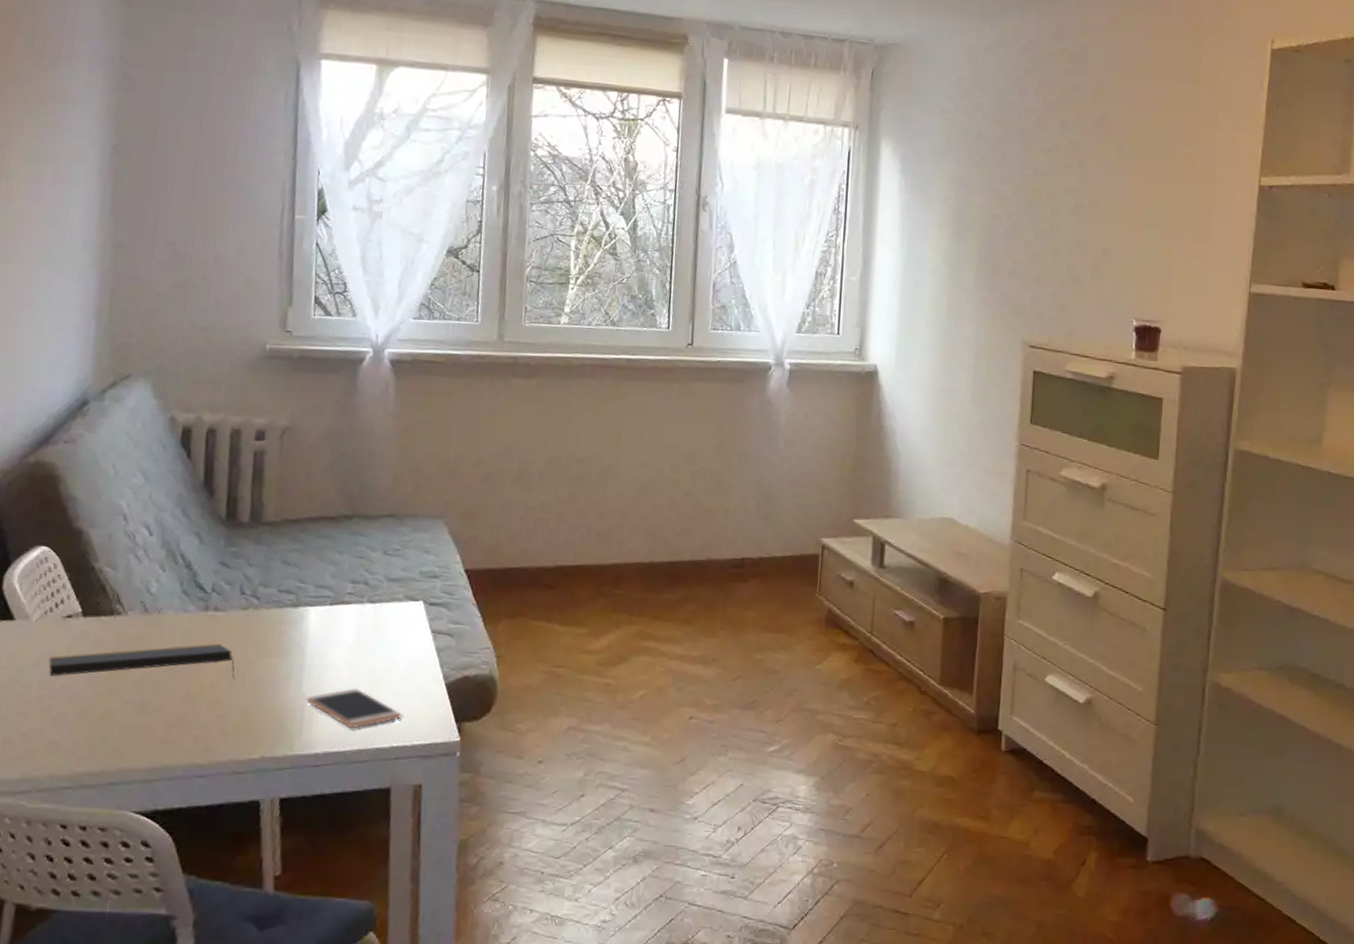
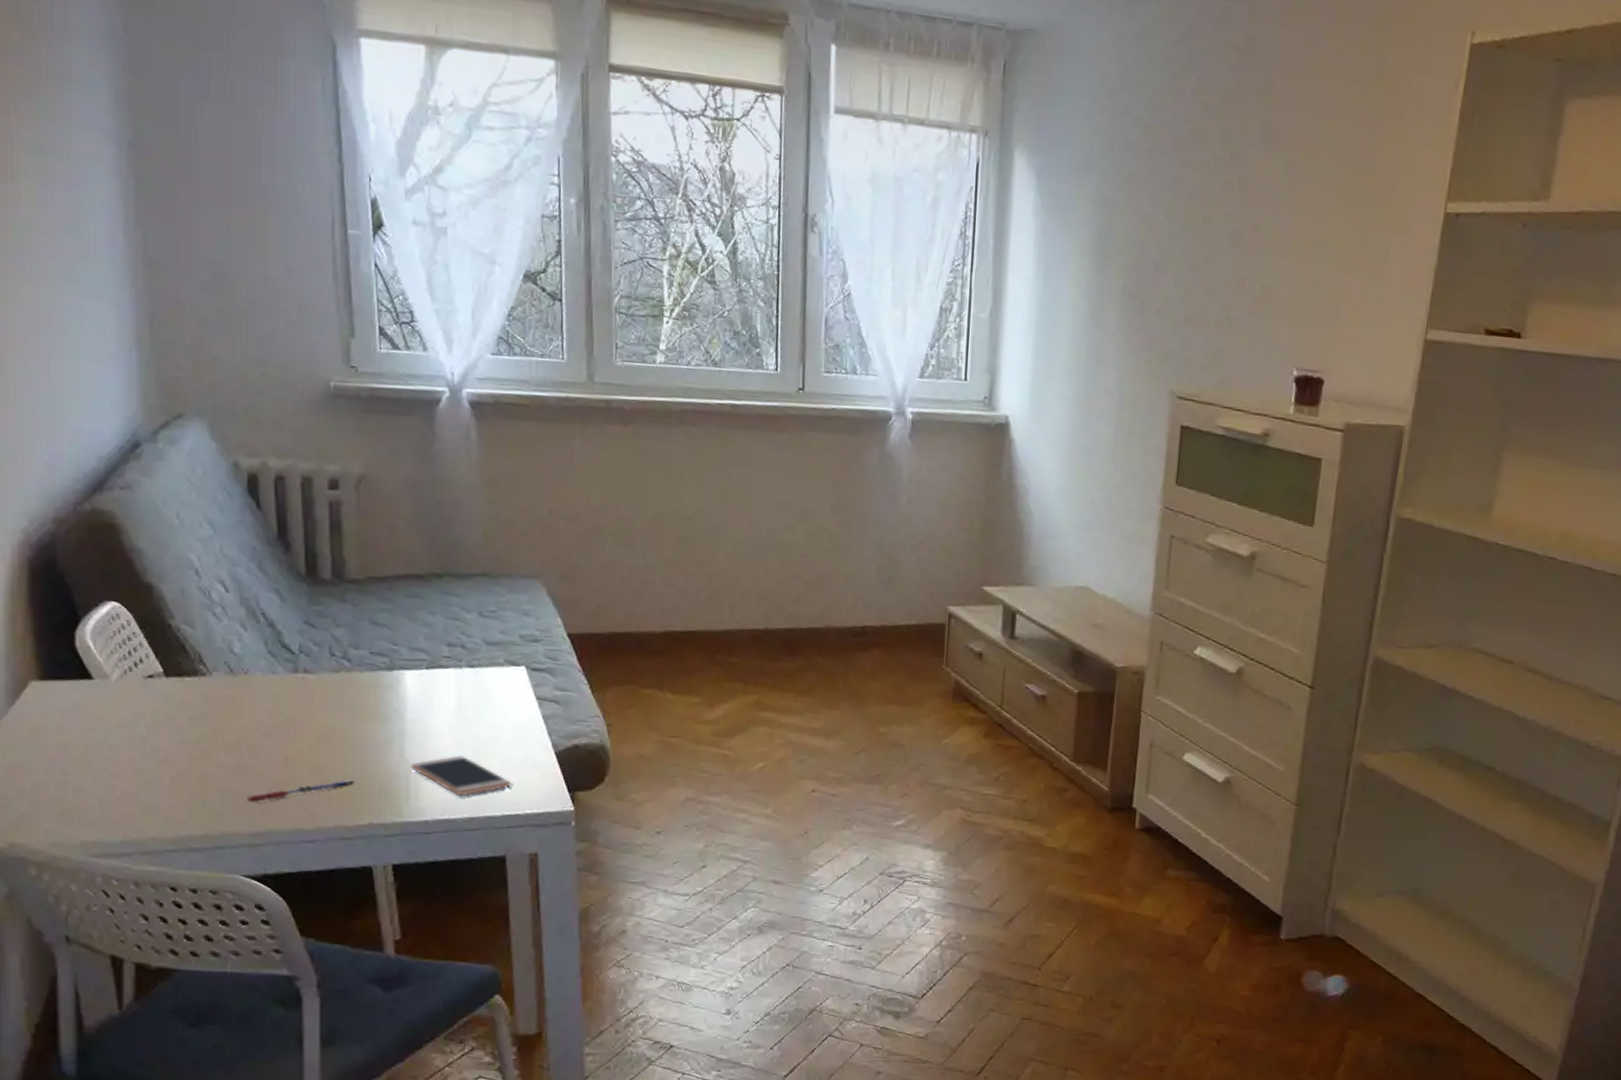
notepad: present [48,643,235,679] -> none [135,707,333,744]
pen: none [146,713,252,739] -> present [247,779,355,804]

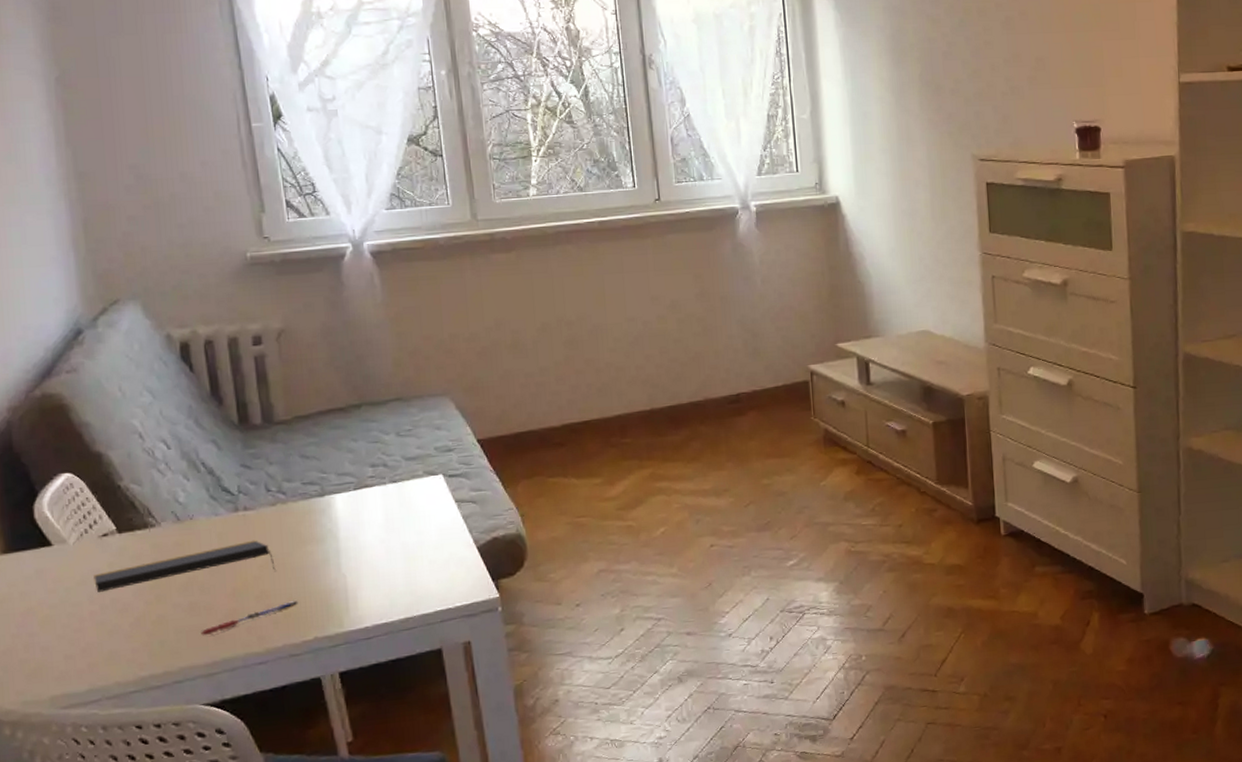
notepad: none [135,707,333,744] -> present [93,540,276,592]
smartphone: present [409,755,512,796] -> none [346,563,441,600]

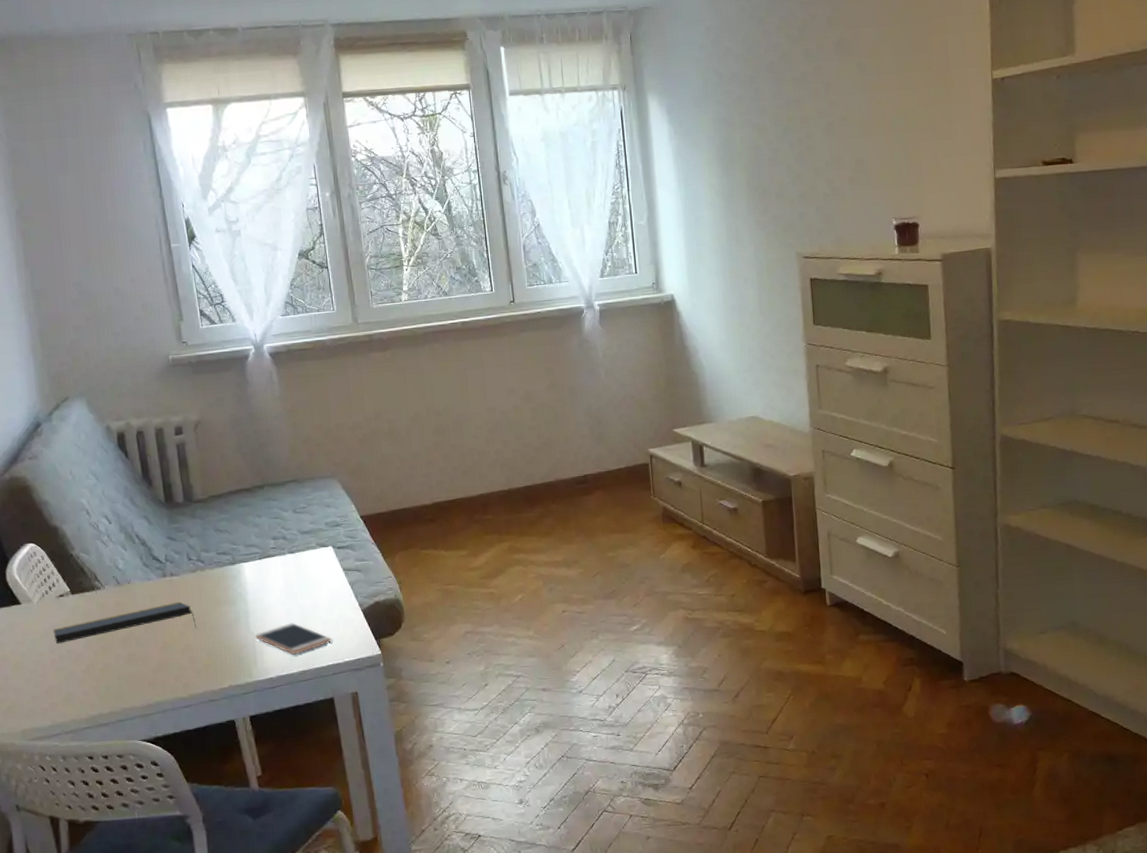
pen: present [201,600,299,636] -> none [138,653,216,683]
smartphone: none [346,563,441,600] -> present [254,623,332,655]

